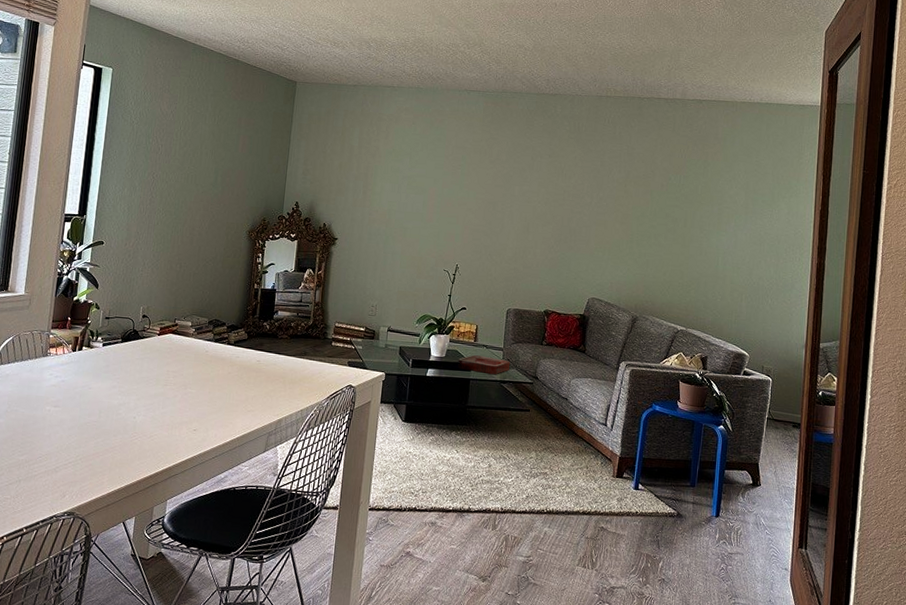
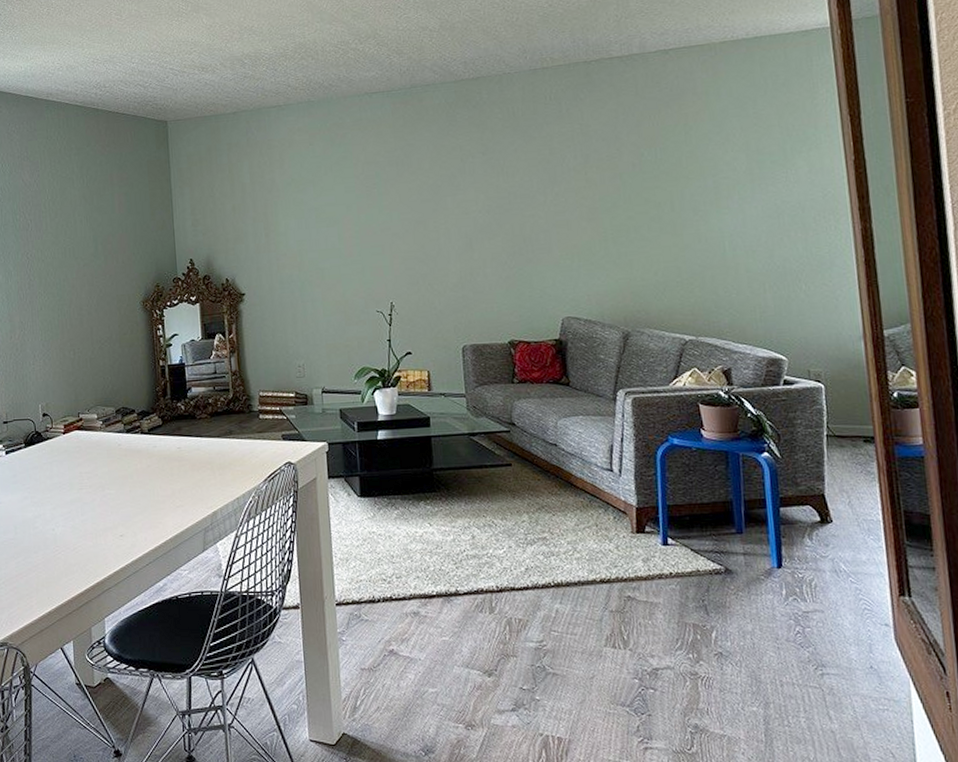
decorative tray: present [458,355,511,375] -> none [413,406,479,428]

